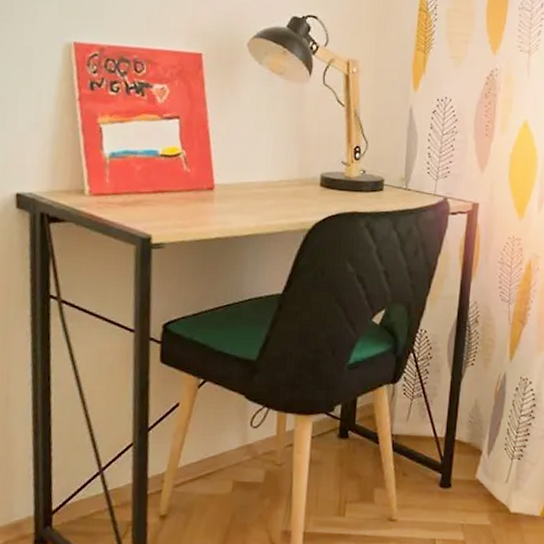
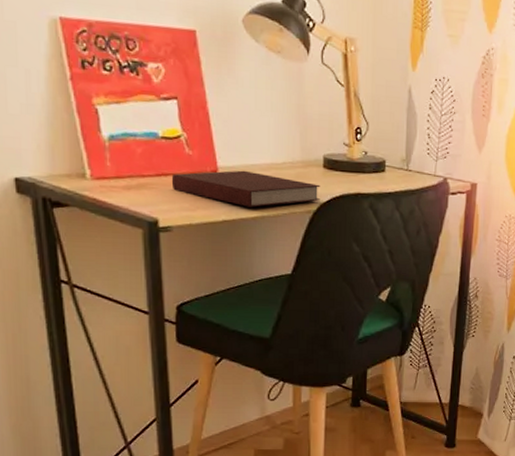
notebook: none [167,188,317,225] -> present [171,170,321,208]

